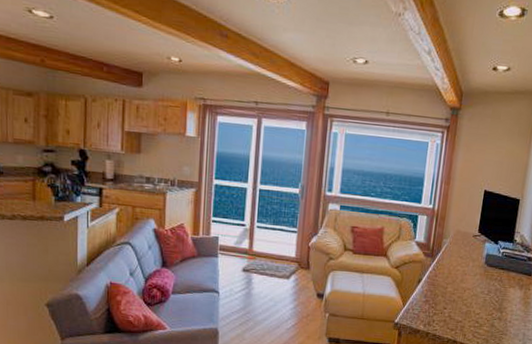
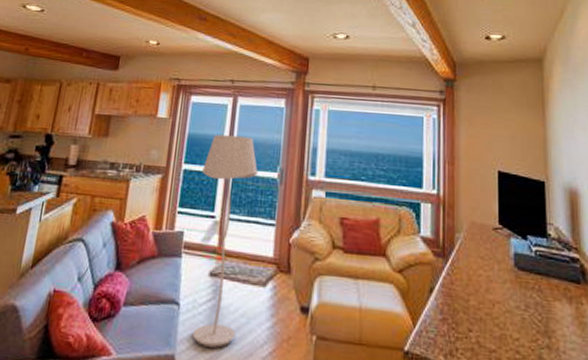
floor lamp: none [231,153,282,323] -> present [192,134,259,348]

